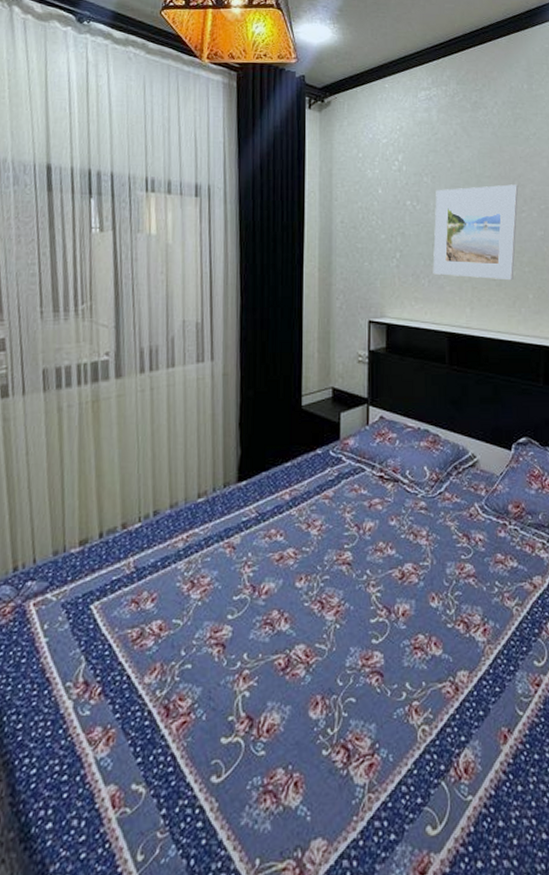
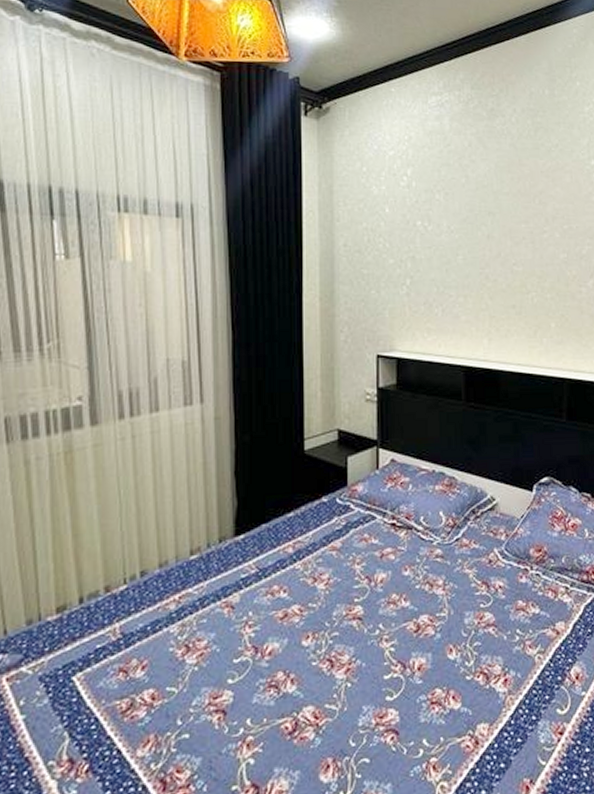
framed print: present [432,184,519,281] -> none [446,202,540,308]

